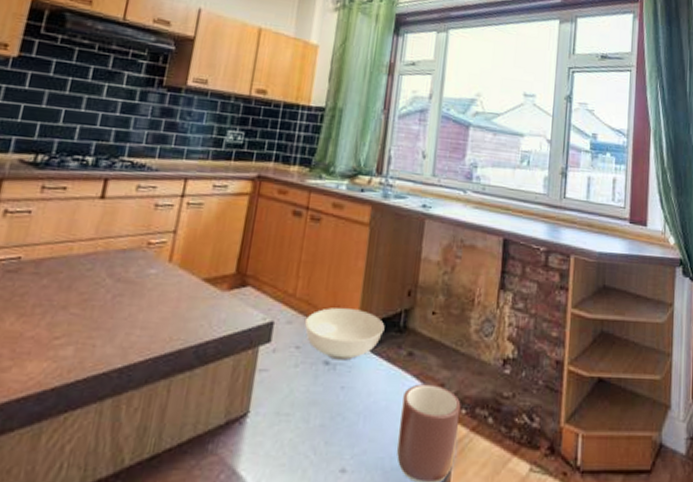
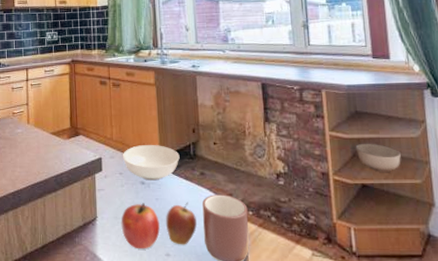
fruit: none [282,392,340,463] -> present [121,203,160,250]
fruit: none [347,393,392,456] -> present [165,202,197,245]
bowl: none [597,326,645,365] -> present [355,143,402,173]

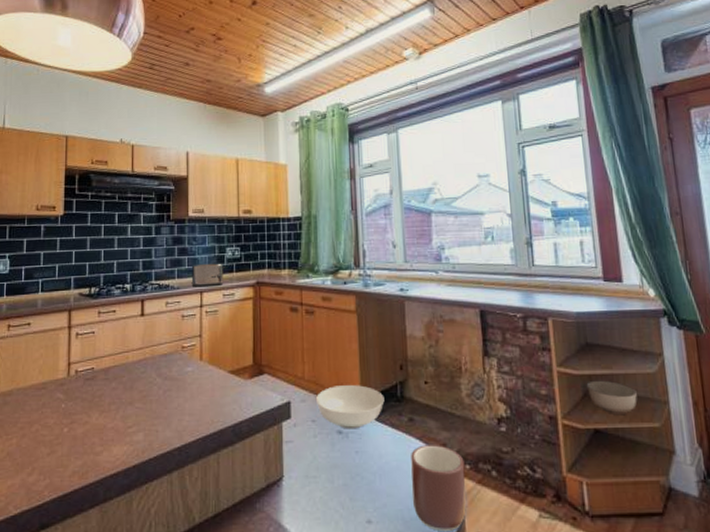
toaster: none [18,45,46,65] -> present [191,263,226,288]
fruit: present [121,203,160,250] -> none [312,457,360,516]
fruit: present [165,202,197,245] -> none [366,454,404,509]

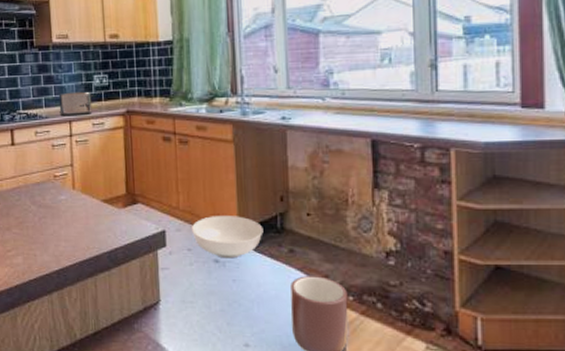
bowl: present [586,380,638,416] -> none [490,215,551,253]

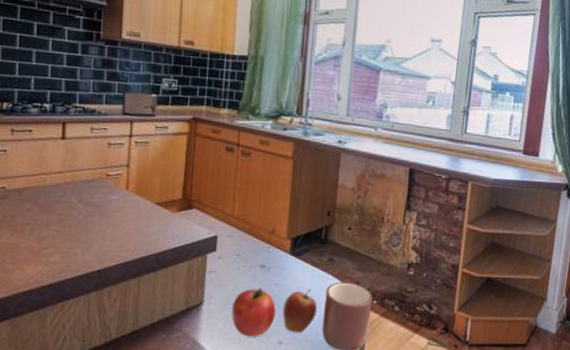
fruit: none [189,285,237,339] -> present [231,288,276,337]
bowl: present [191,216,264,259] -> none [242,225,309,265]
fruit: none [244,284,283,335] -> present [282,288,317,333]

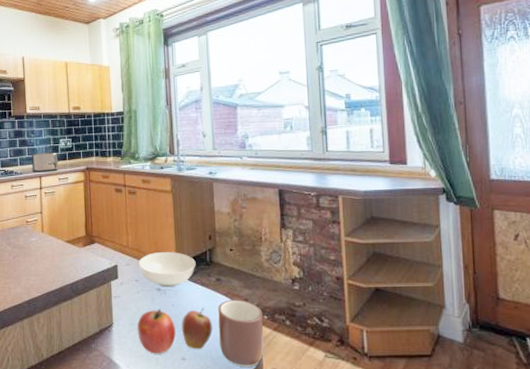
bowl: none [242,225,309,265] -> present [138,252,196,287]

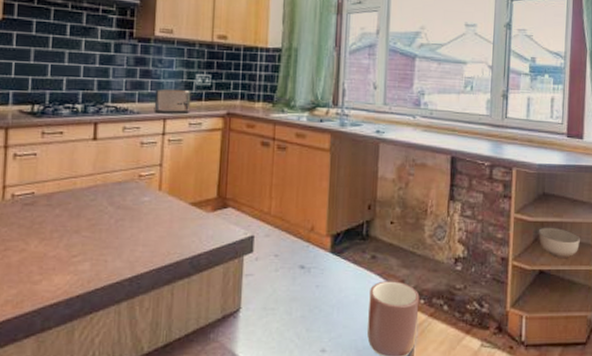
fruit: present [137,309,176,354] -> none [270,291,317,345]
bowl: present [138,252,196,287] -> none [280,222,350,265]
fruit: present [181,307,212,349] -> none [324,289,361,339]
bowl: none [370,248,415,277] -> present [538,227,581,259]

